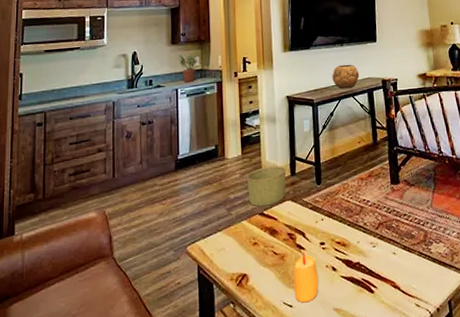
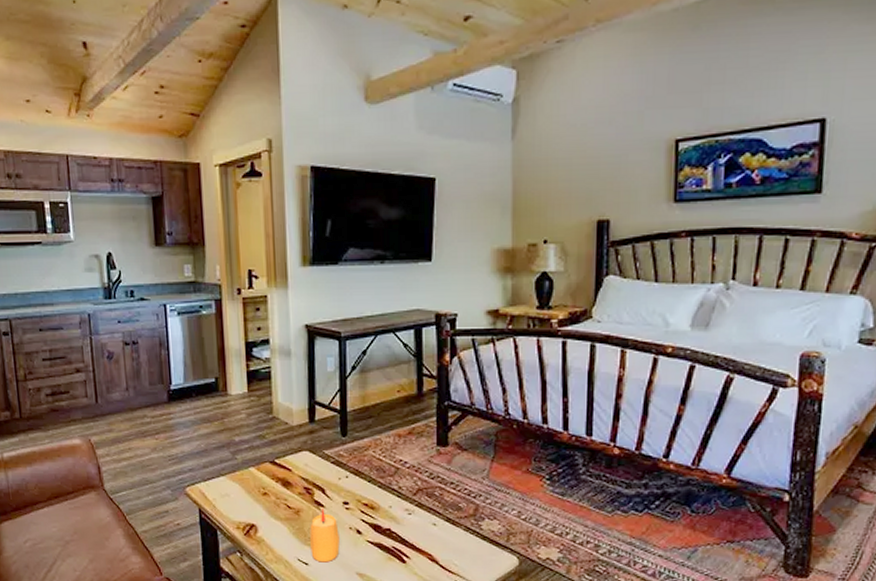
potted plant: present [177,53,197,83] -> none [163,259,189,297]
basket: present [246,166,287,207] -> none [253,409,304,454]
decorative bowl: present [332,64,360,89] -> none [367,289,405,322]

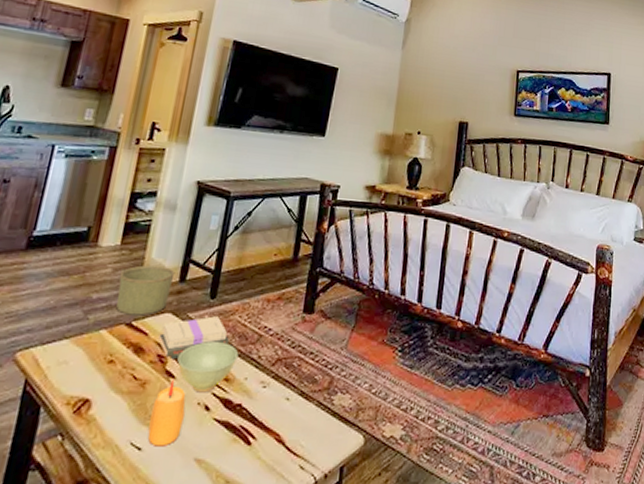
basket: none [253,409,304,454] -> present [116,265,175,316]
books: none [301,452,367,490] -> present [158,316,229,359]
bowl: none [323,475,379,519] -> present [177,342,239,393]

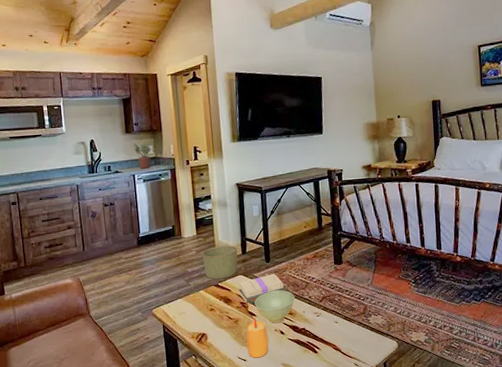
potted plant: none [63,100,91,140] -> present [131,142,151,169]

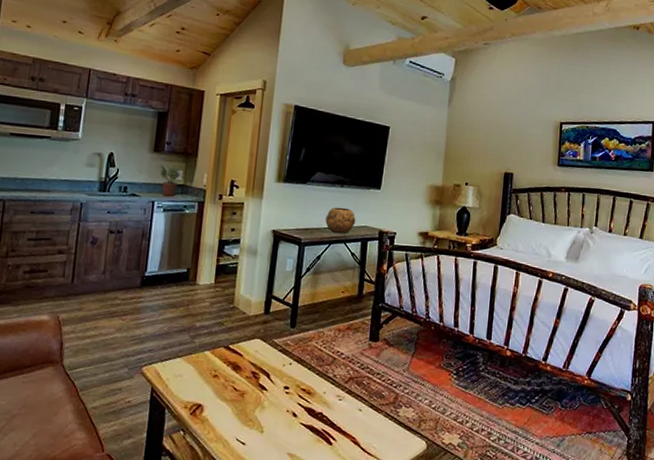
basket: present [201,245,238,280] -> none [215,300,260,341]
books: present [238,274,286,304] -> none [251,342,308,375]
candle: present [246,316,269,358] -> none [249,391,277,443]
bowl: present [254,290,295,324] -> none [268,362,317,403]
decorative bowl: none [279,155,306,178] -> present [325,207,356,234]

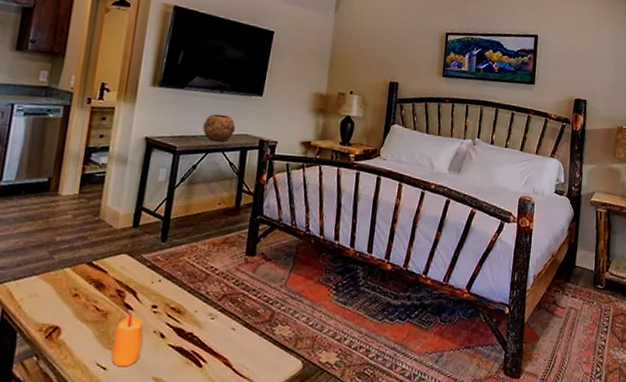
potted plant: present [158,163,180,197] -> none [19,63,45,99]
candle: none [249,391,277,443] -> present [111,310,144,367]

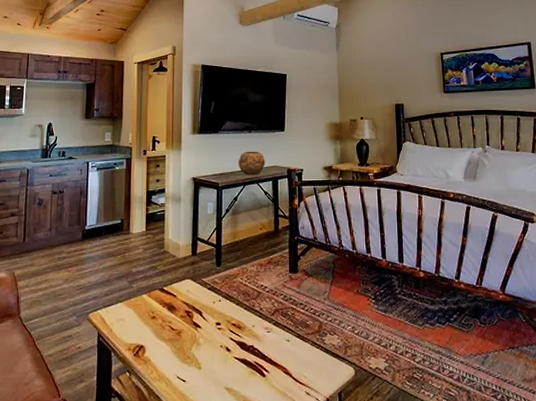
candle: present [111,310,144,367] -> none [188,328,212,379]

